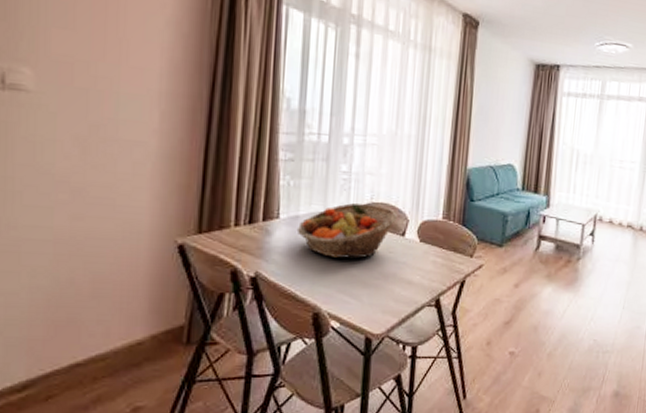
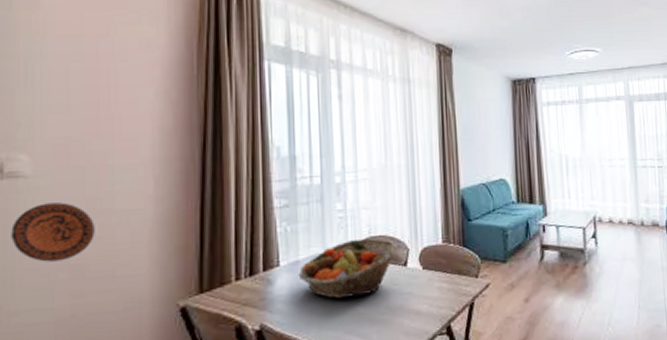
decorative plate: none [12,121,97,182] -> present [11,202,95,262]

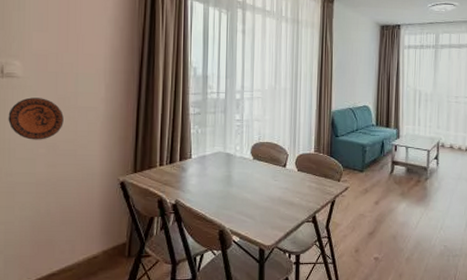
fruit basket: present [298,238,398,299] -> none [204,143,280,187]

